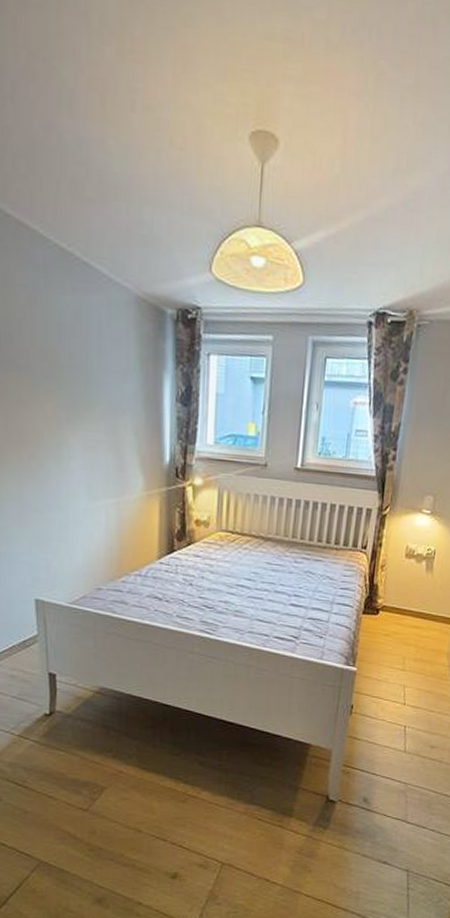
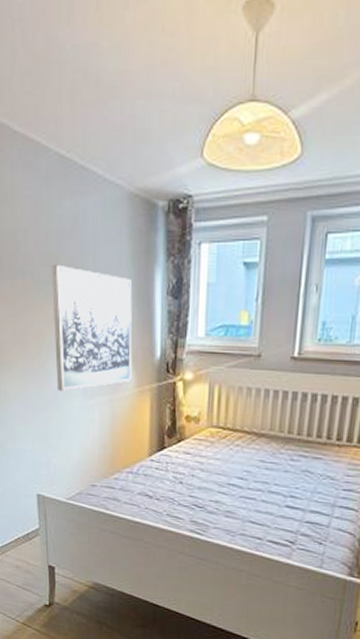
wall art: none [50,359,141,493] -> present [51,264,133,391]

